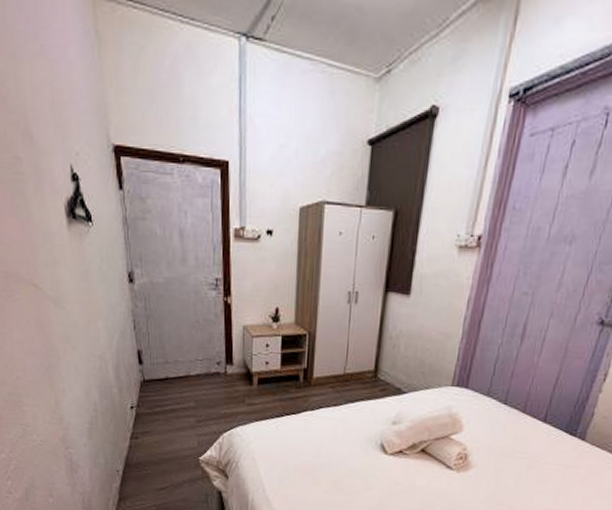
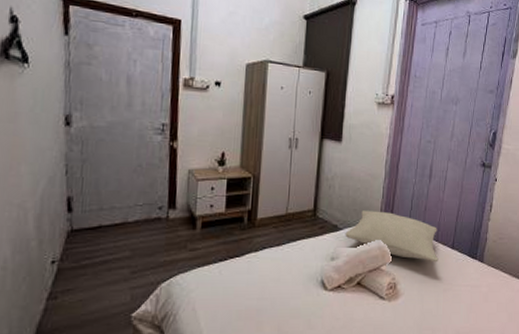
pillow: none [409,373,526,436] -> present [345,210,439,263]

